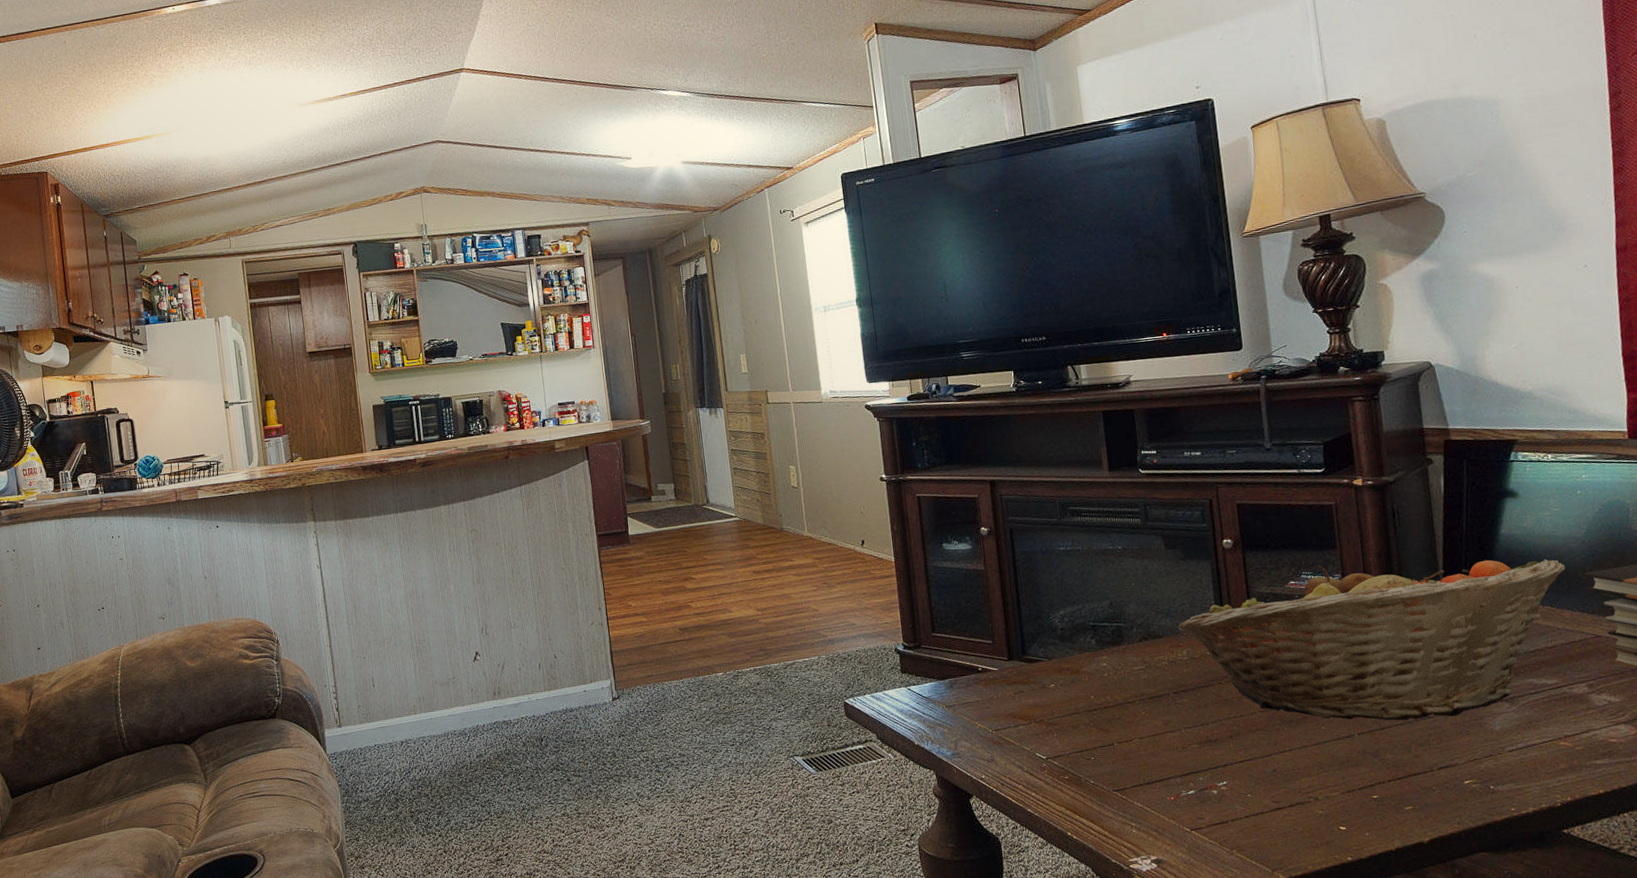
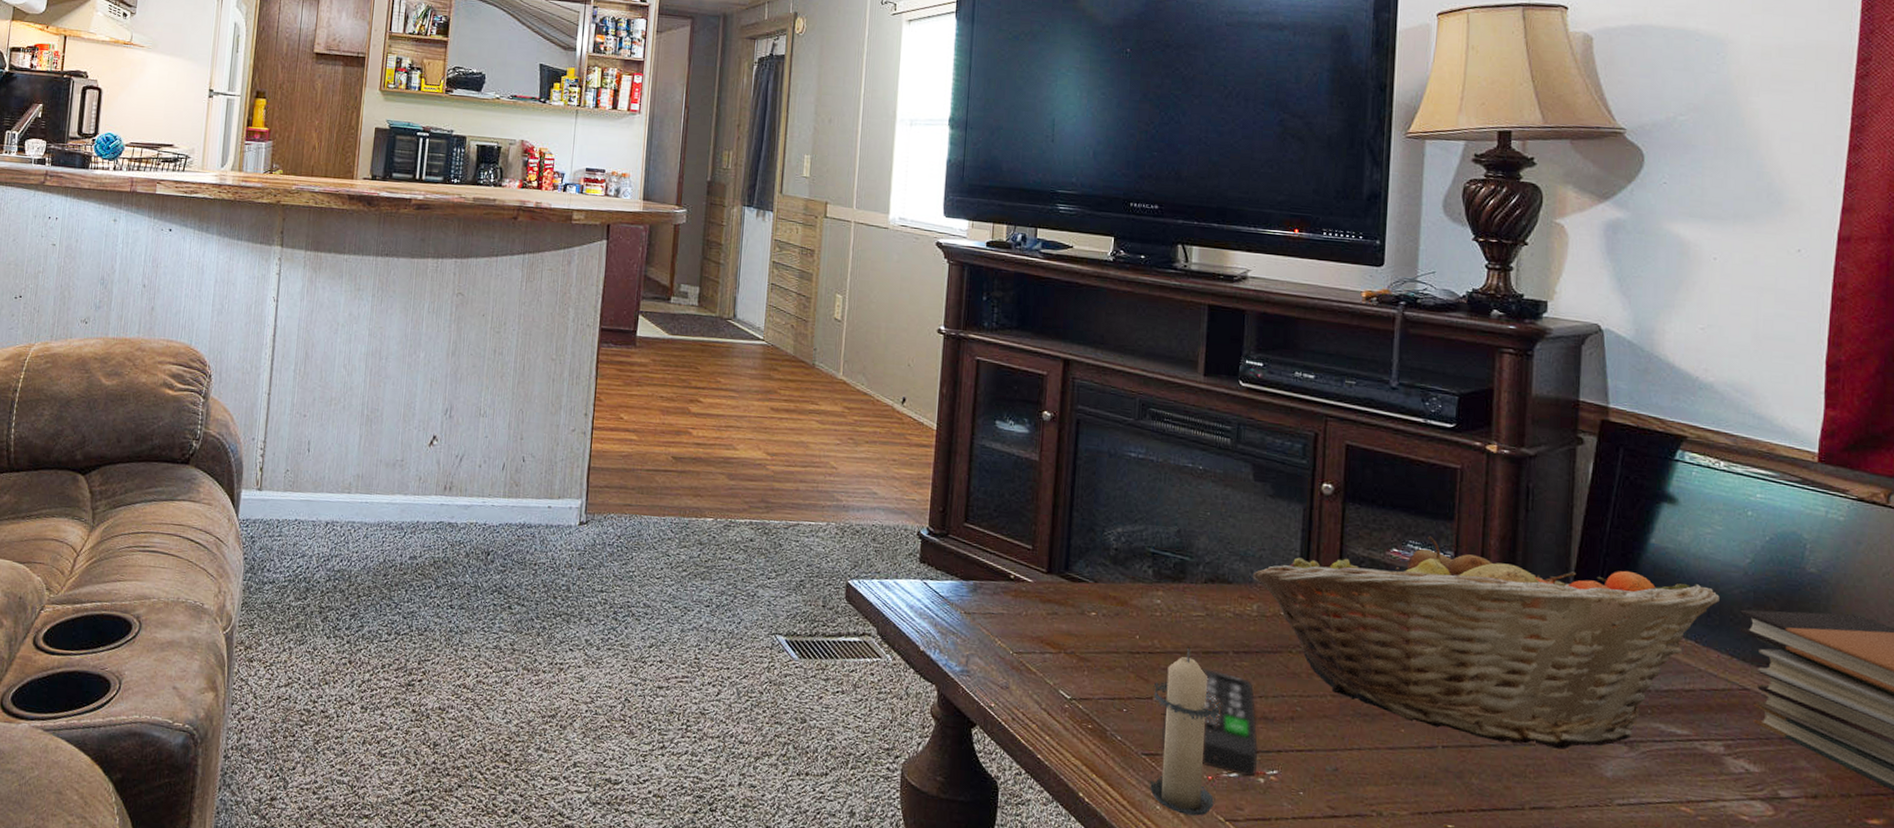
candle: none [1112,696,1180,832] -> present [1145,647,1222,816]
remote control: none [1125,710,1209,791] -> present [1162,663,1259,776]

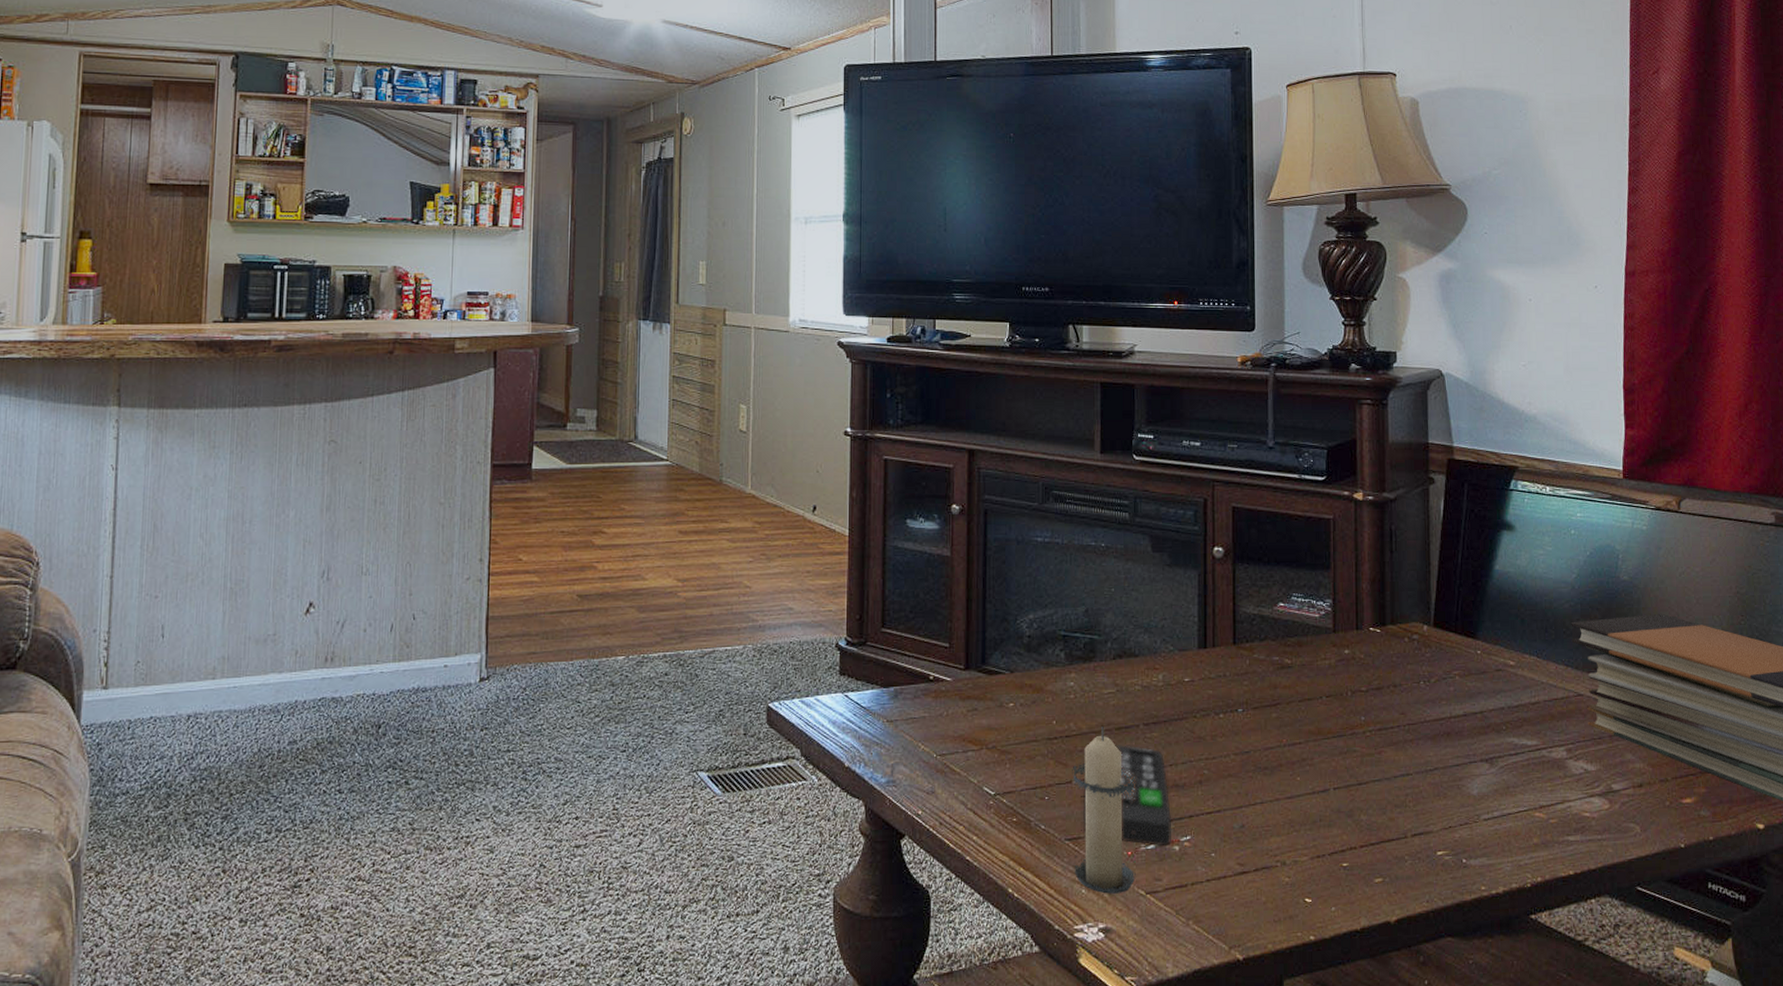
fruit basket: present [1252,536,1720,749] -> none [1156,587,1554,776]

